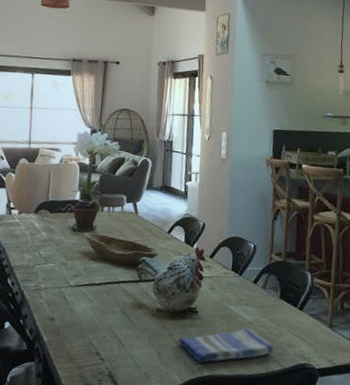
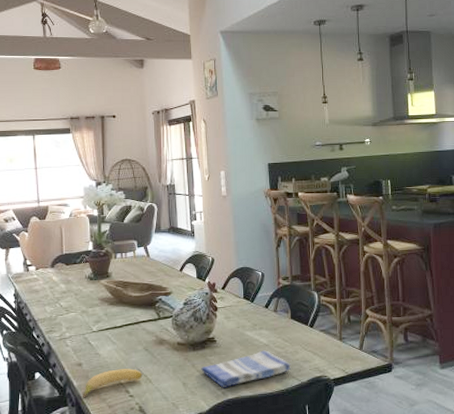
banana: none [50,329,116,355] -> present [82,369,143,398]

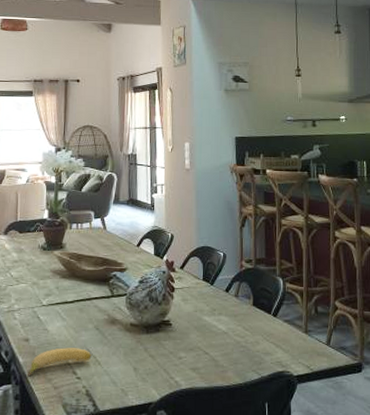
dish towel: present [201,350,291,388] -> none [154,338,251,377]

